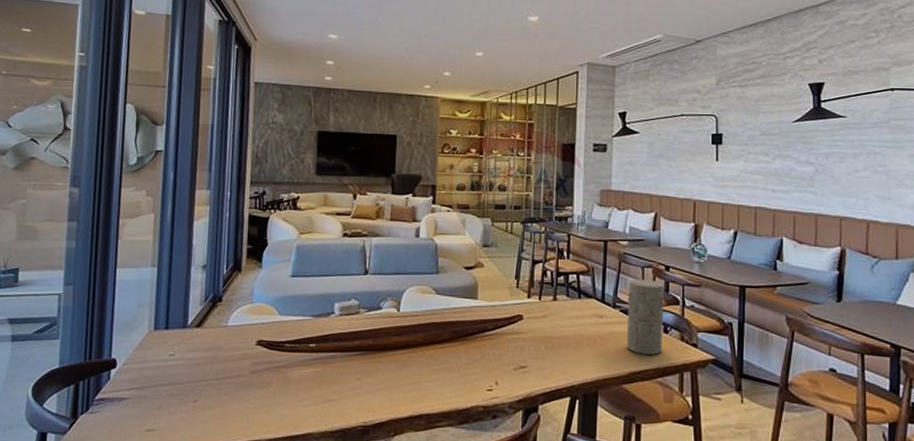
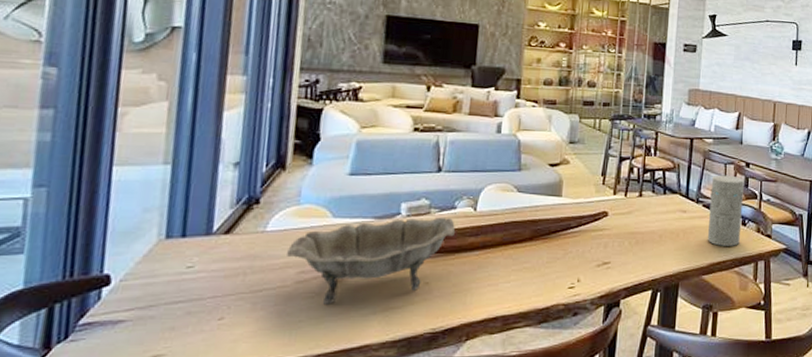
decorative bowl: none [244,316,382,394] -> present [287,217,456,304]

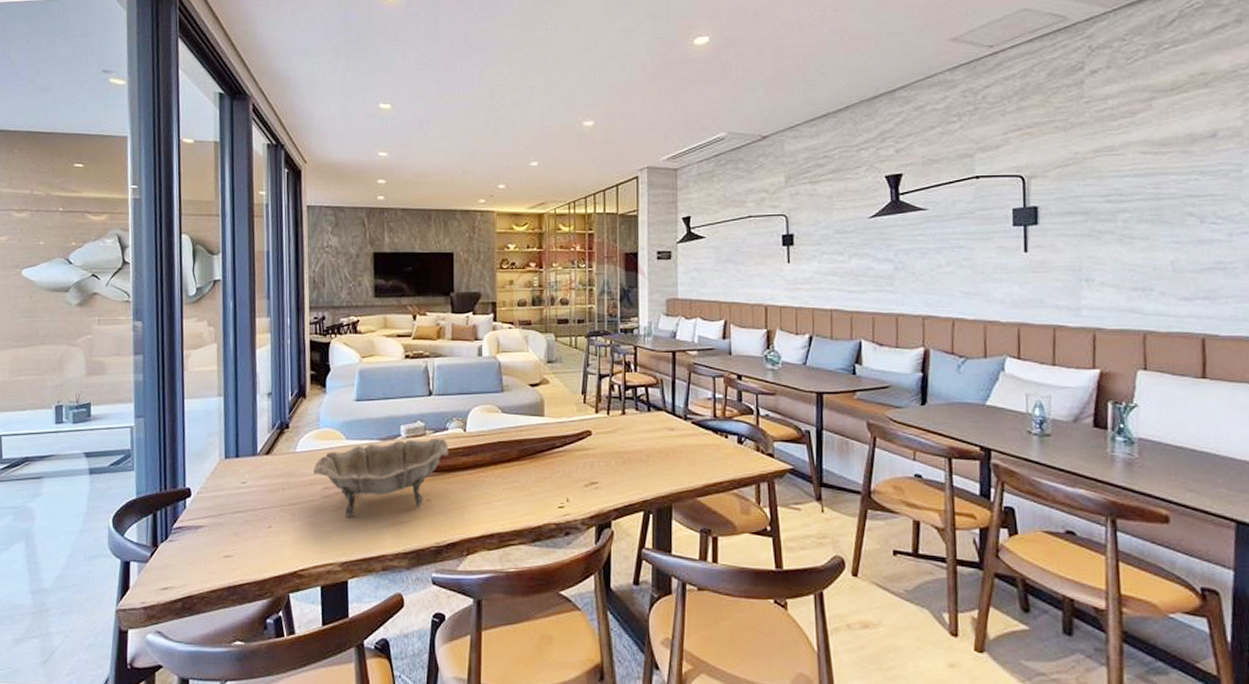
decorative vase: present [707,175,744,246] -> none [698,389,738,466]

